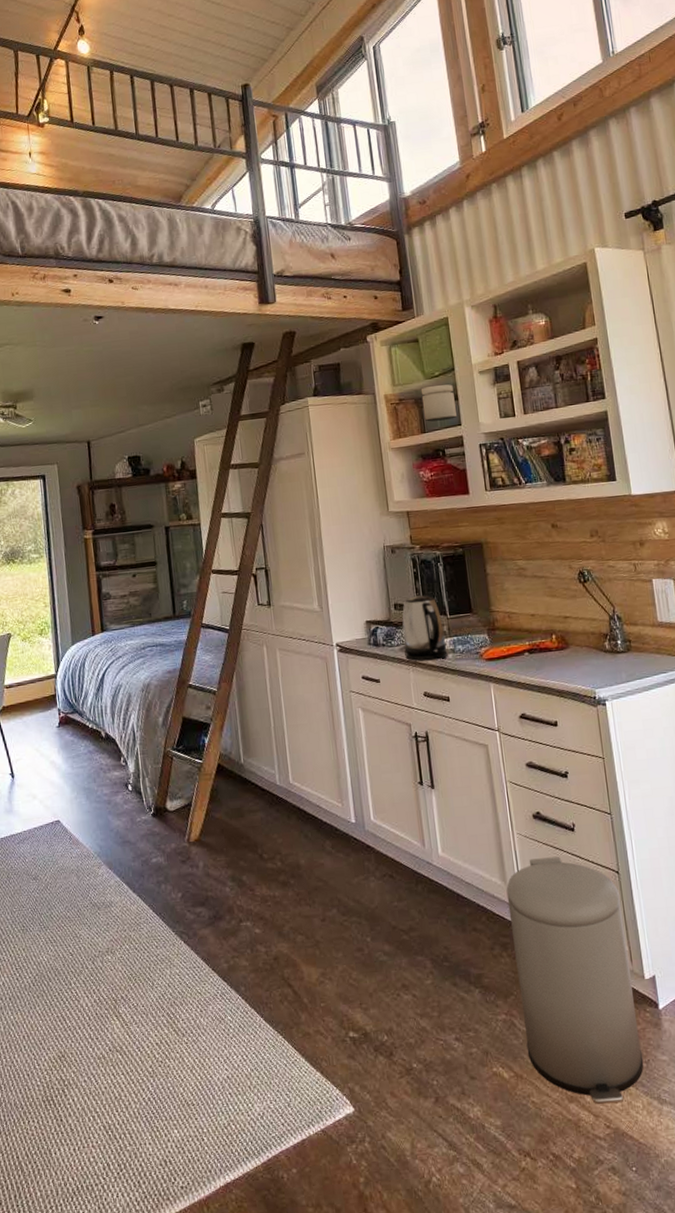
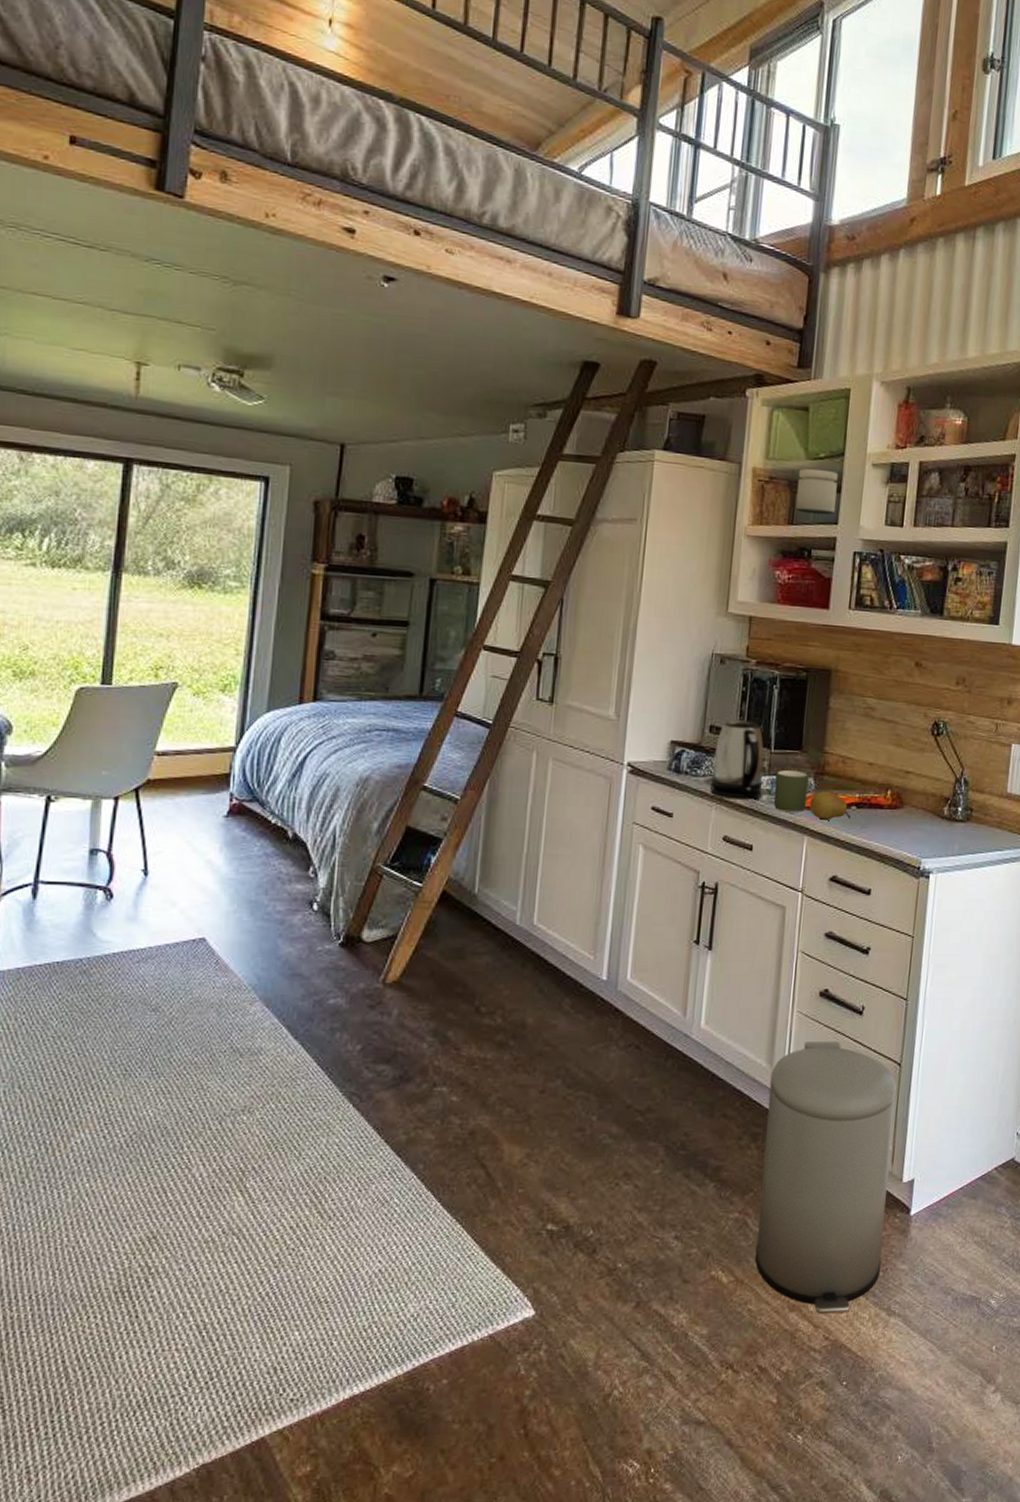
mug: none [455,630,486,666] -> present [773,769,809,813]
fruit: none [488,643,526,668] -> present [809,791,851,820]

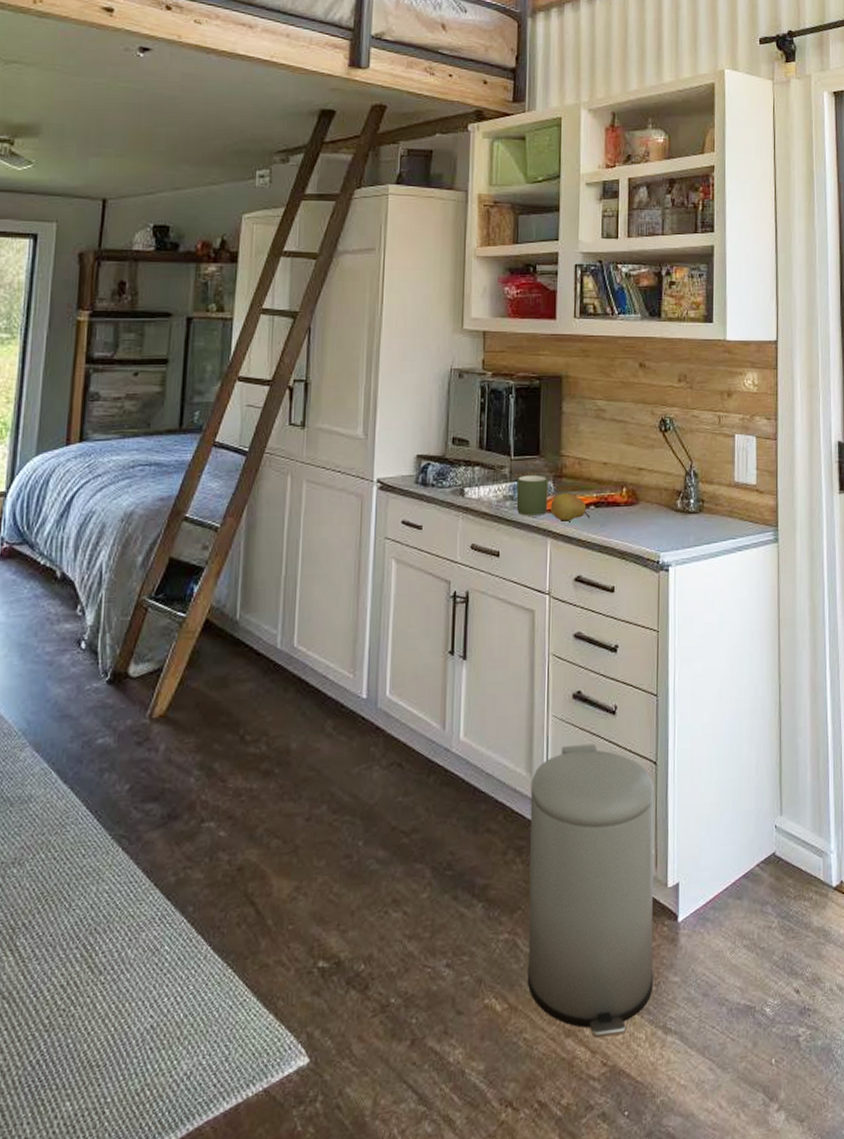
kettle: present [710,720,764,801] -> none [456,430,506,509]
jar: present [795,468,838,515] -> none [518,191,556,232]

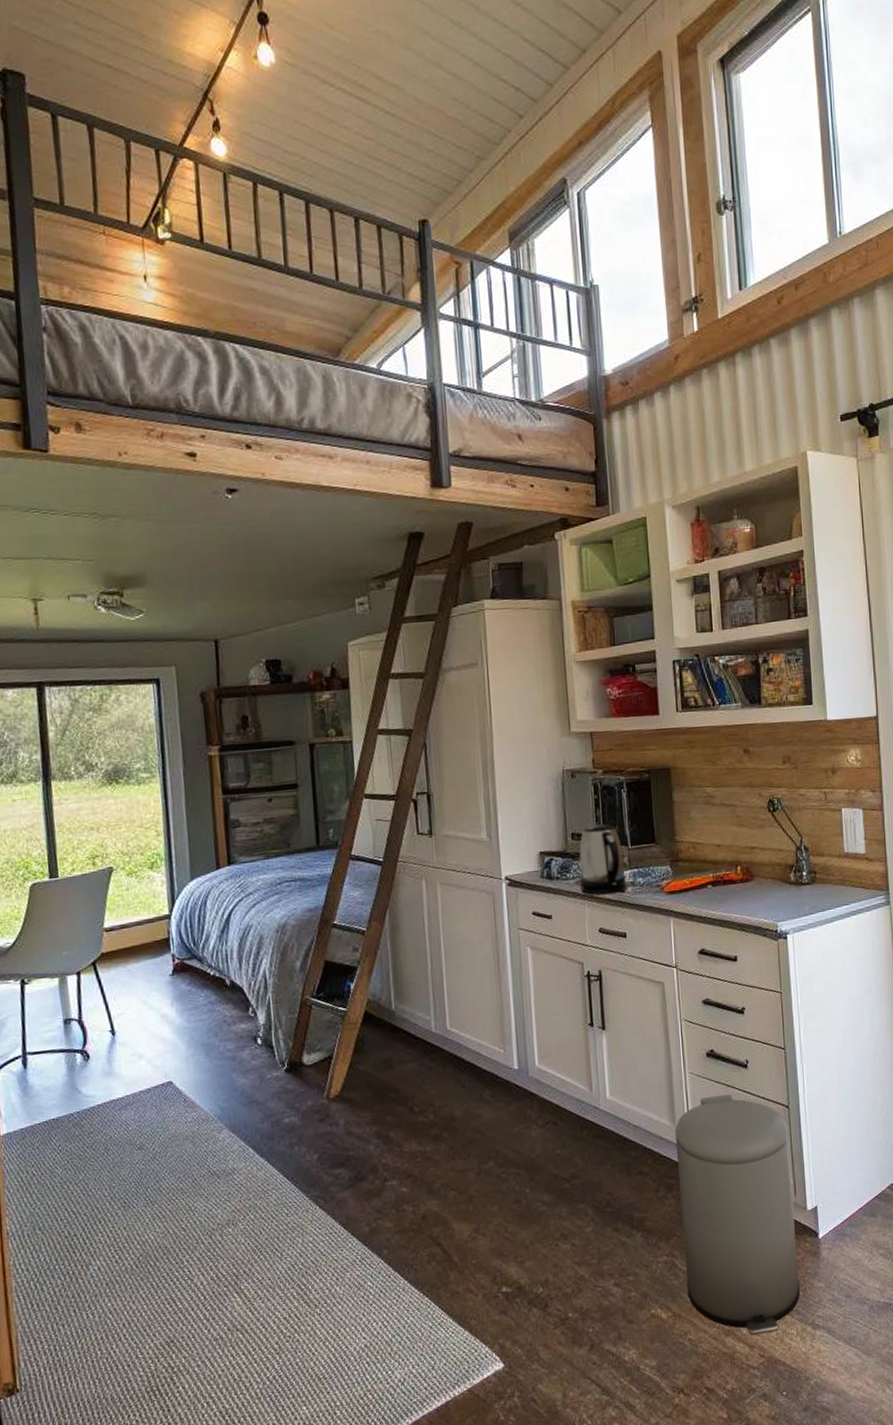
kettle: none [456,430,506,509] -> present [579,824,627,896]
mug: present [516,474,548,517] -> none [636,861,668,900]
fruit: present [550,493,591,521] -> none [670,875,709,902]

